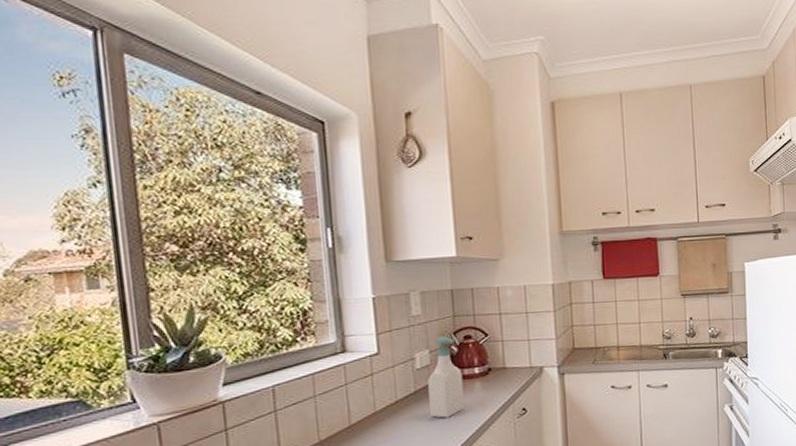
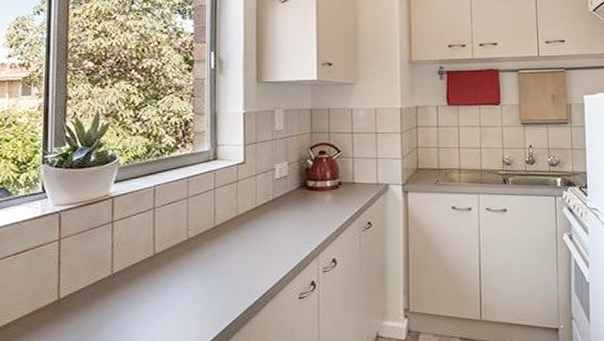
soap bottle: present [428,336,465,418] -> none [285,151,316,226]

